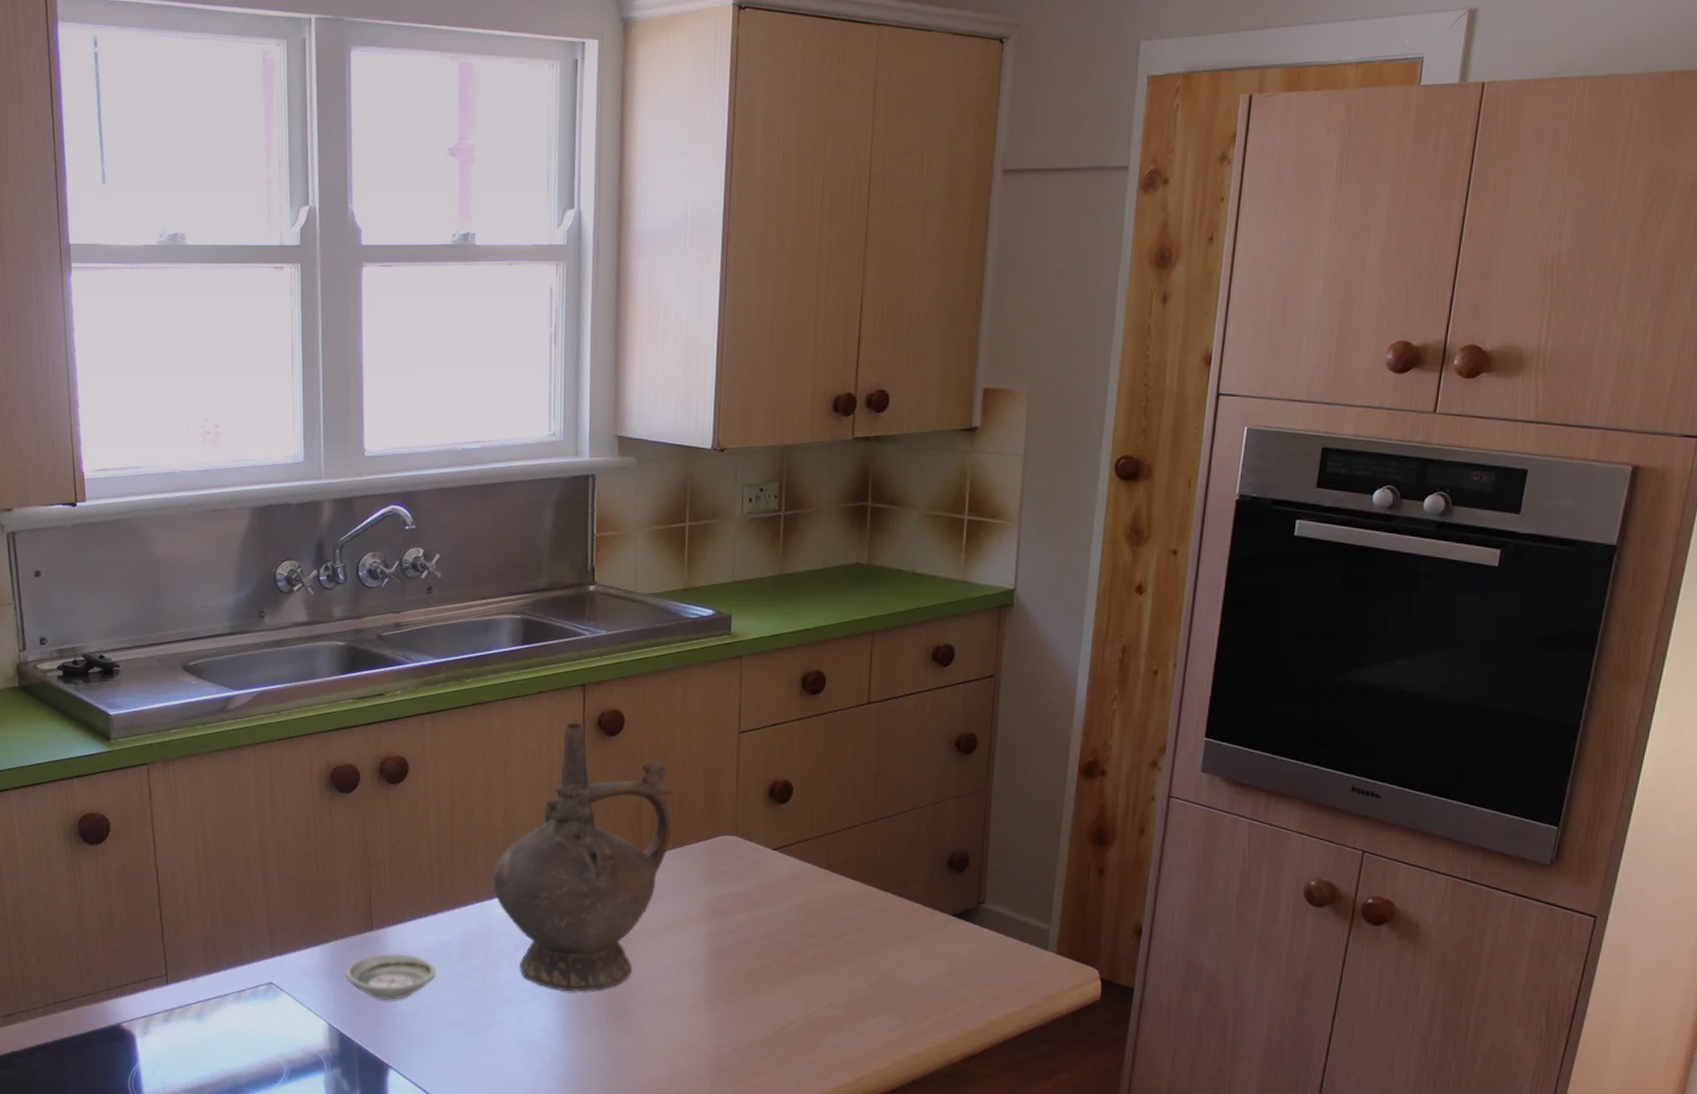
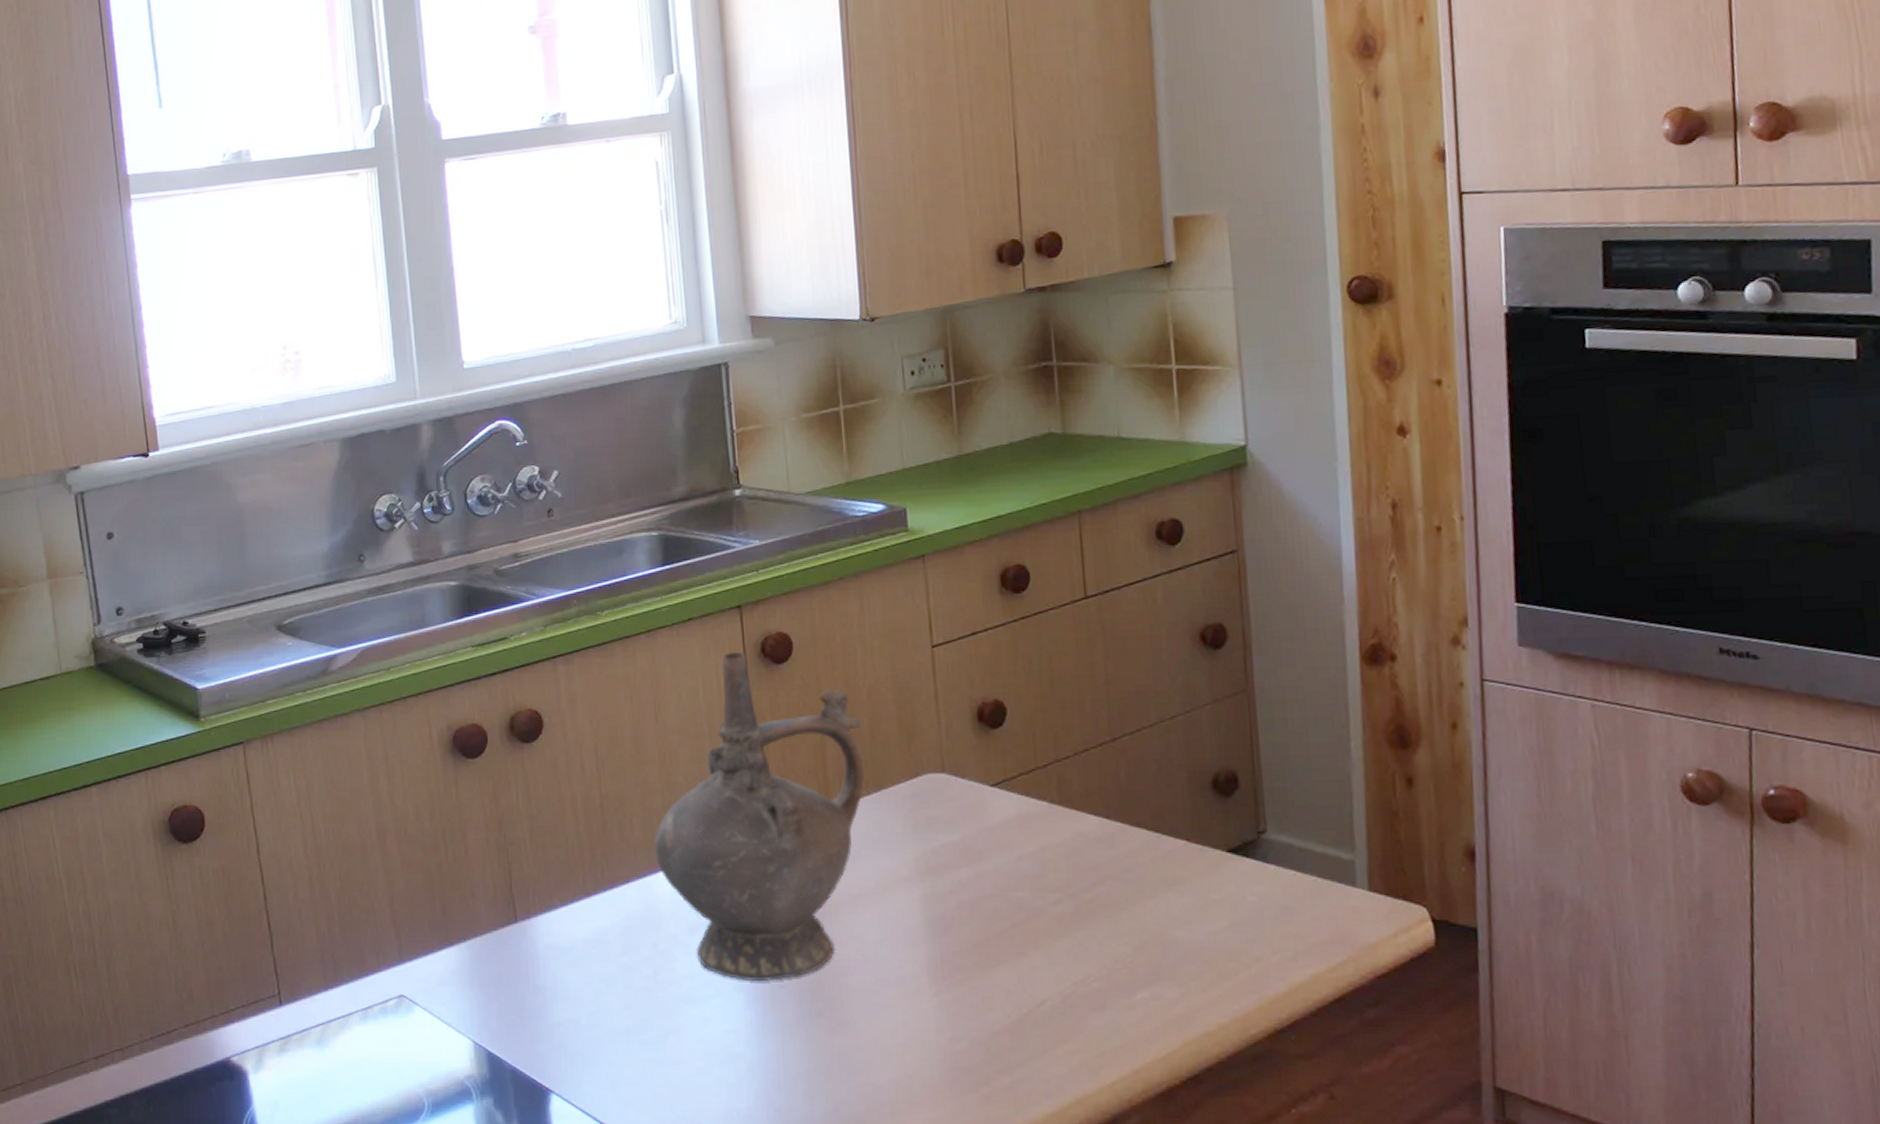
saucer: present [344,953,436,1001] -> none [487,948,596,1008]

